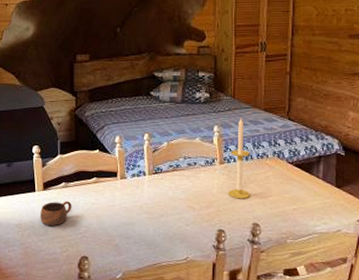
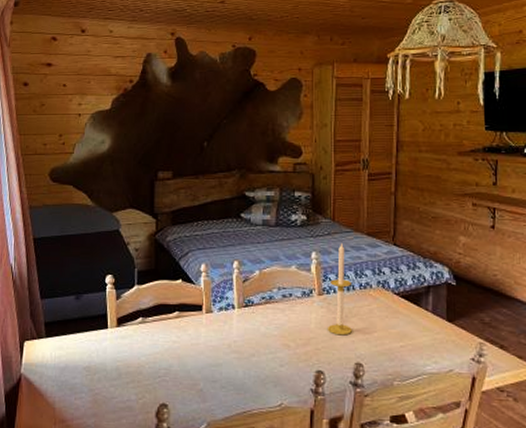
cup: present [40,201,72,226] -> none [113,339,150,369]

